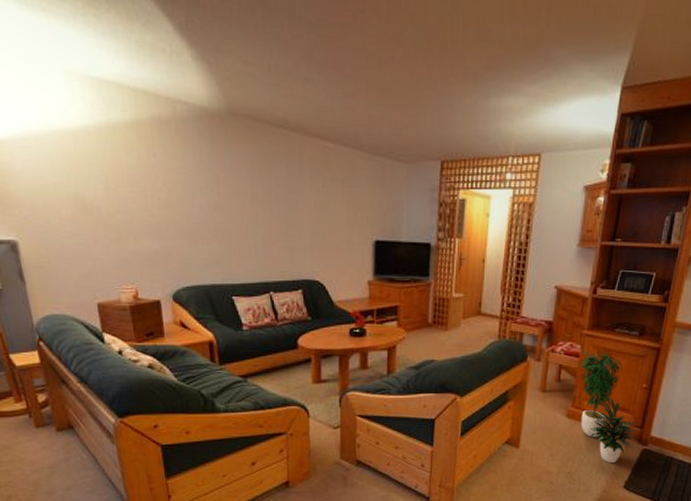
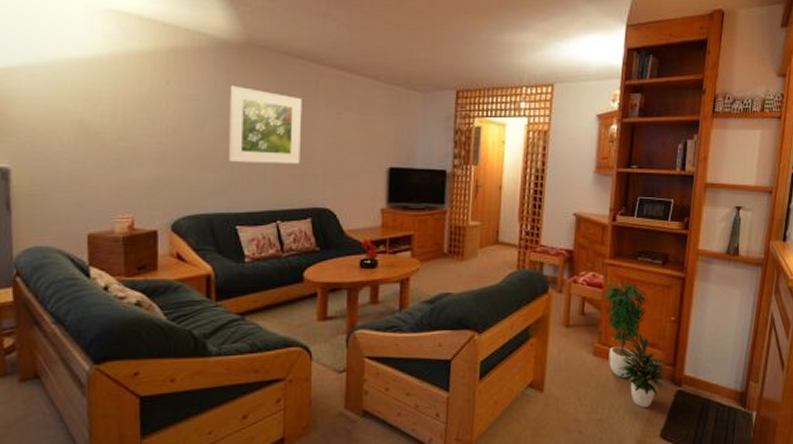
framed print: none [215,157,289,238] -> present [229,85,302,165]

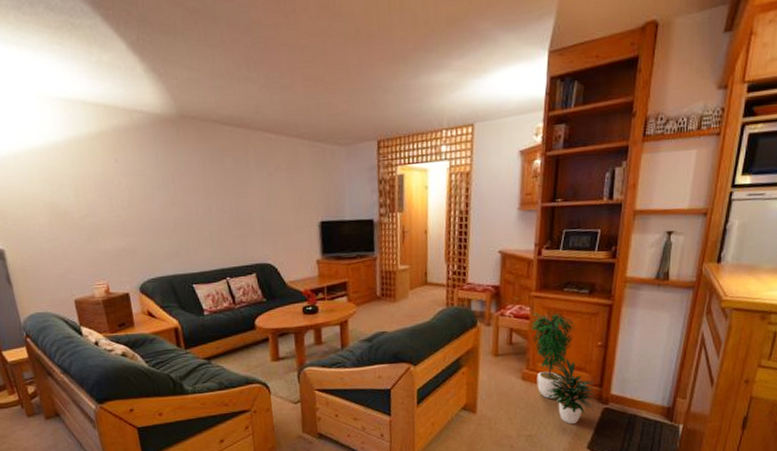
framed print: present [229,85,302,165] -> none [169,157,240,229]

